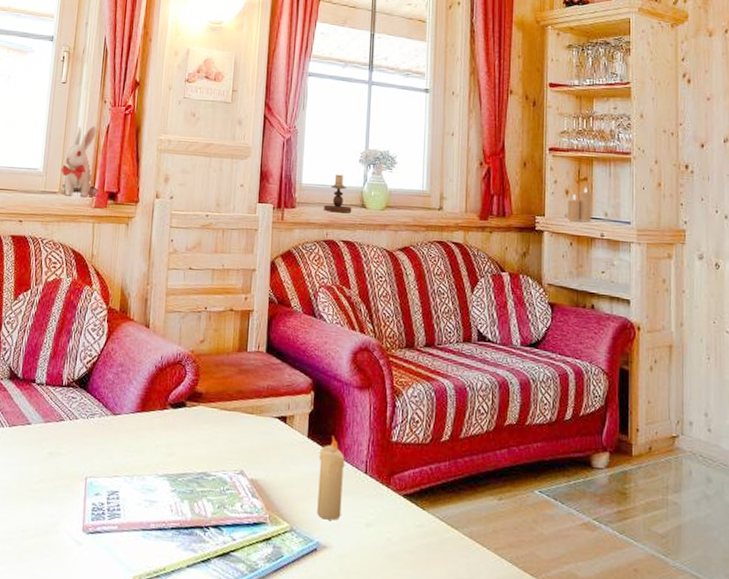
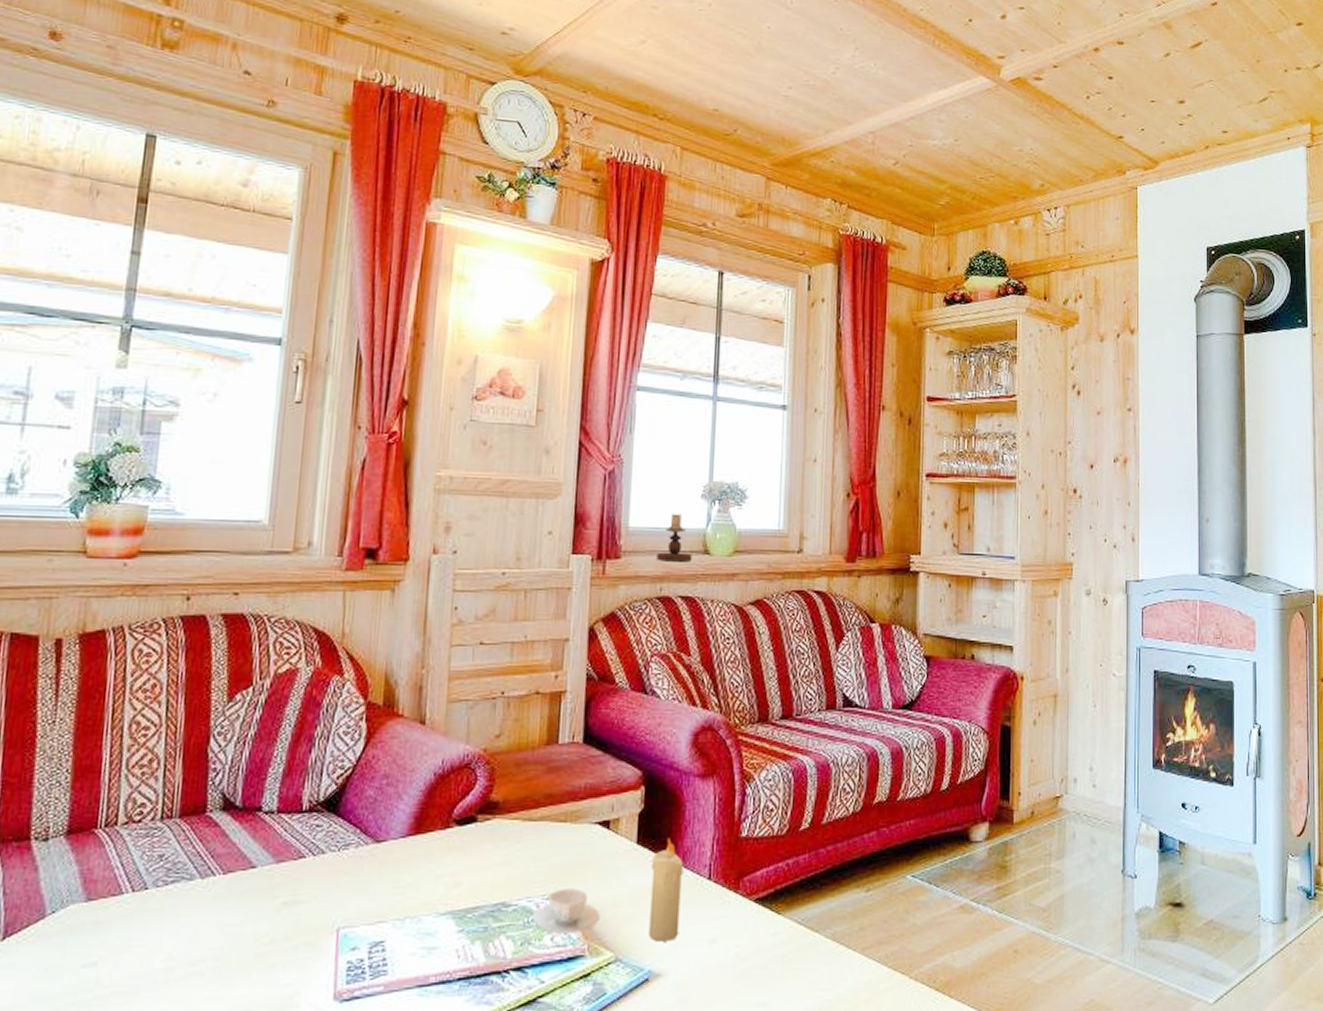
decorative figurine: present [60,126,100,199] -> none [294,460,353,559]
teacup: none [227,467,278,504] -> present [532,888,600,933]
candle: present [567,187,591,223] -> none [946,518,973,560]

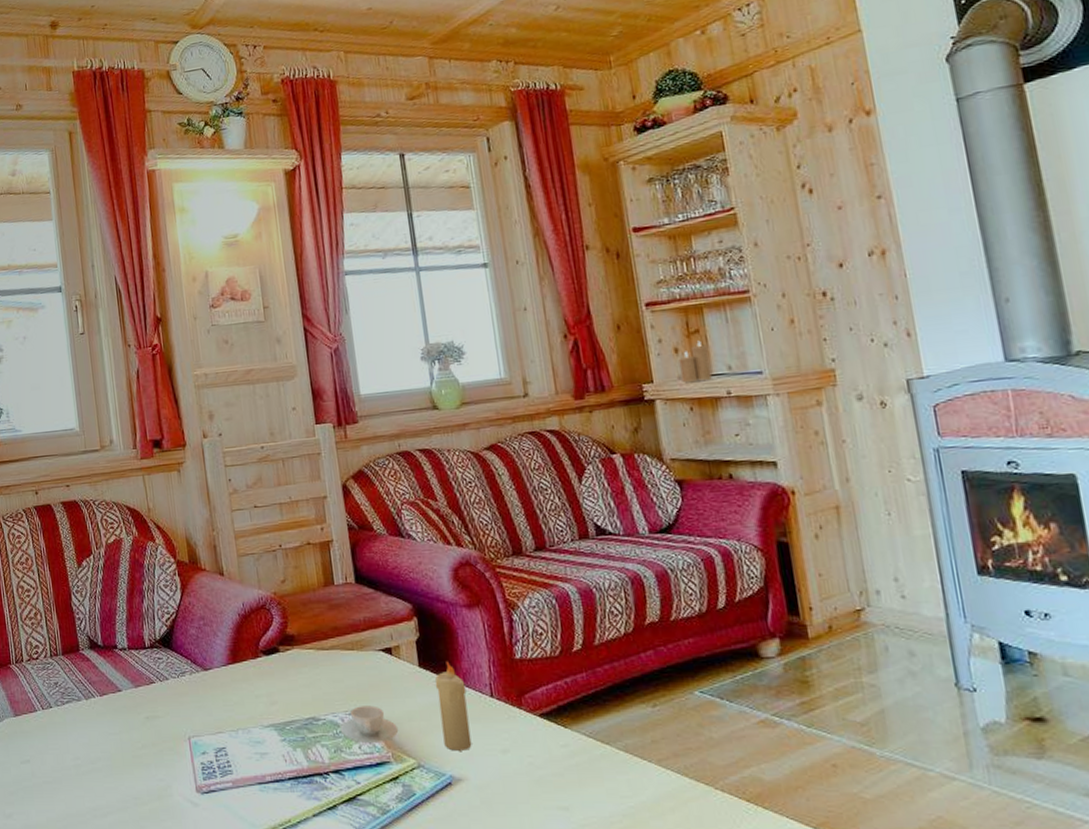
candlestick: present [657,513,692,562] -> none [390,377,423,421]
candle: none [946,518,973,560] -> present [678,340,712,383]

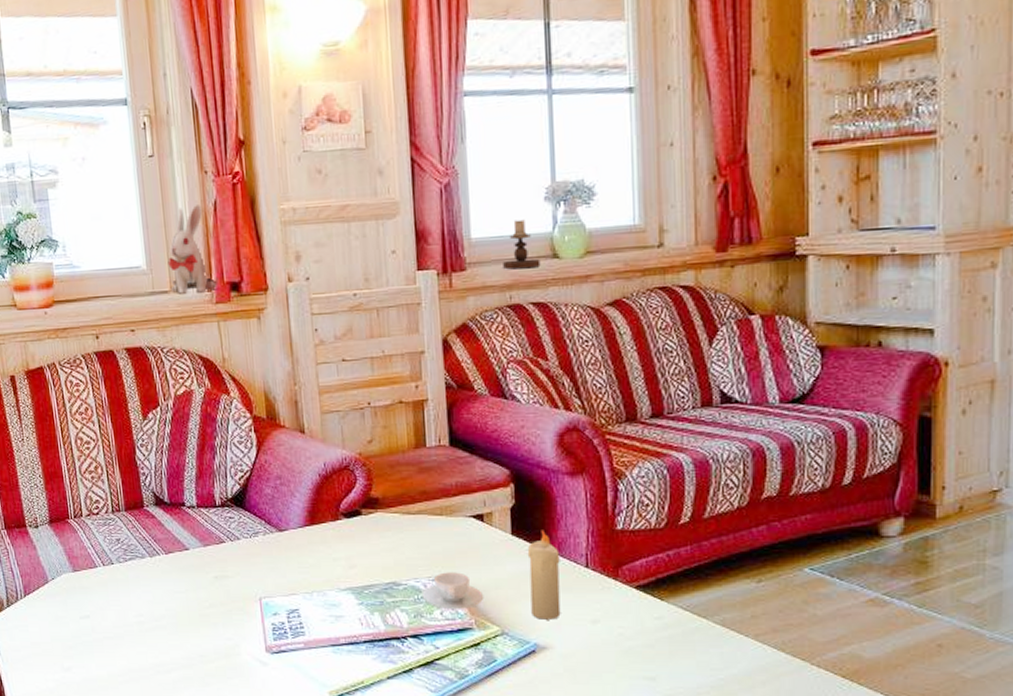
decorative figurine: none [98,373,142,453] -> present [168,205,218,296]
candlestick: none [390,377,423,421] -> present [503,219,541,270]
candle: present [678,340,712,383] -> none [841,188,877,237]

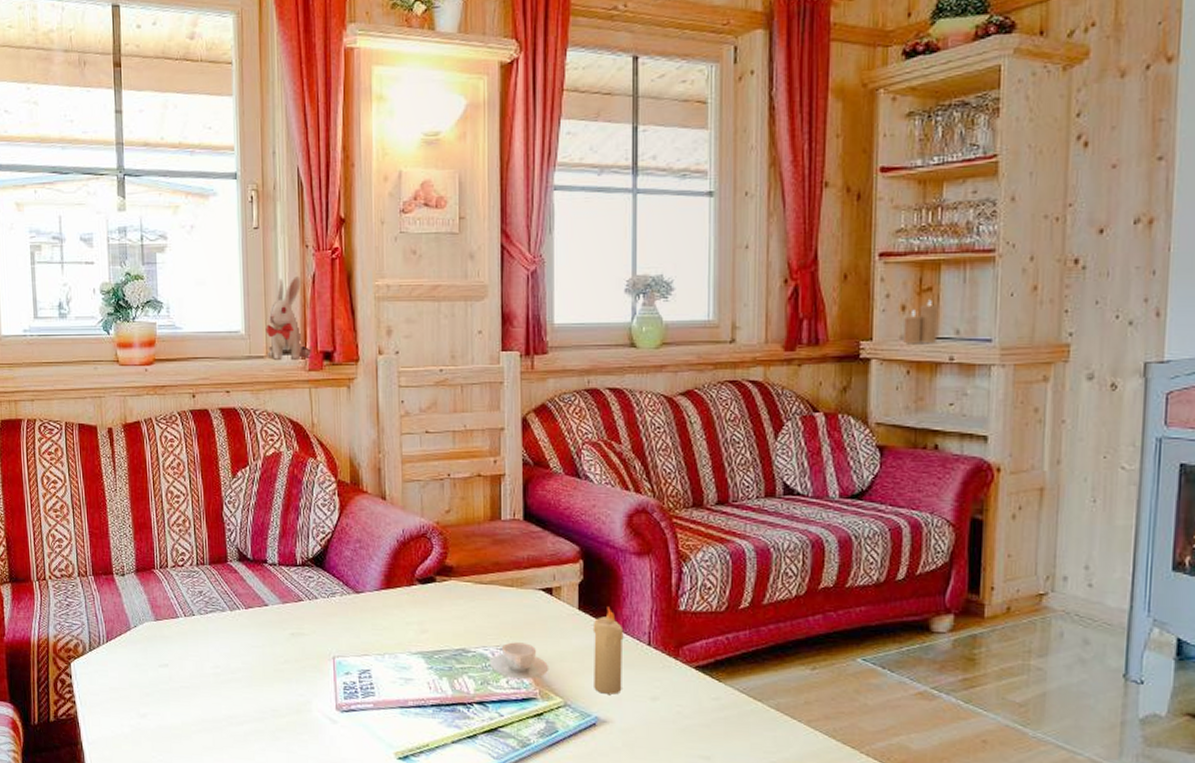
candlestick: present [503,219,541,270] -> none [583,309,618,356]
candle: none [841,188,877,237] -> present [903,299,938,344]

